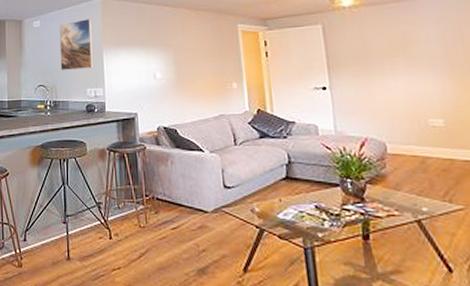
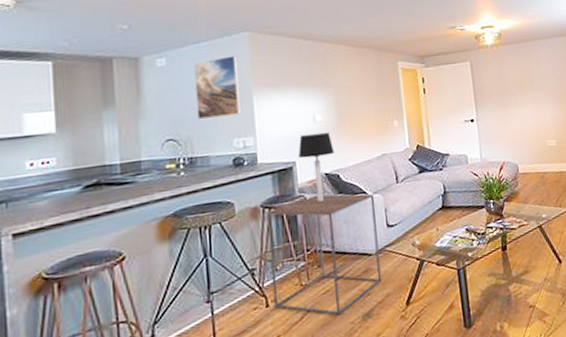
side table: none [112,146,218,264] -> present [267,193,382,316]
table lamp: none [140,88,172,153] -> present [298,131,334,202]

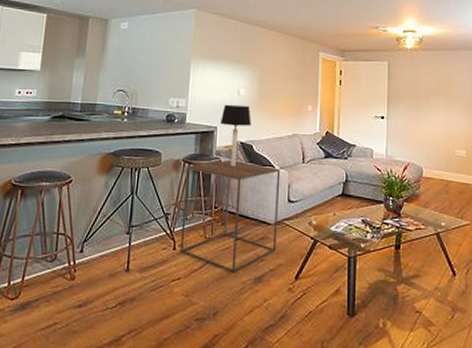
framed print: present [193,56,242,120] -> none [144,27,184,78]

